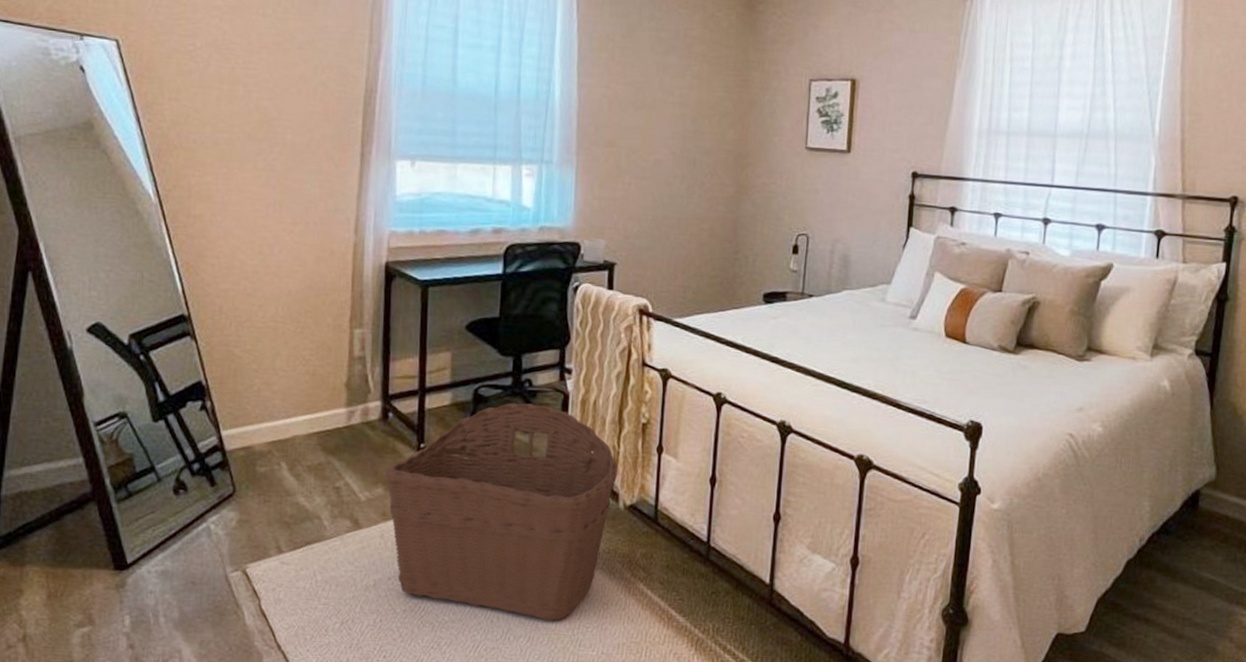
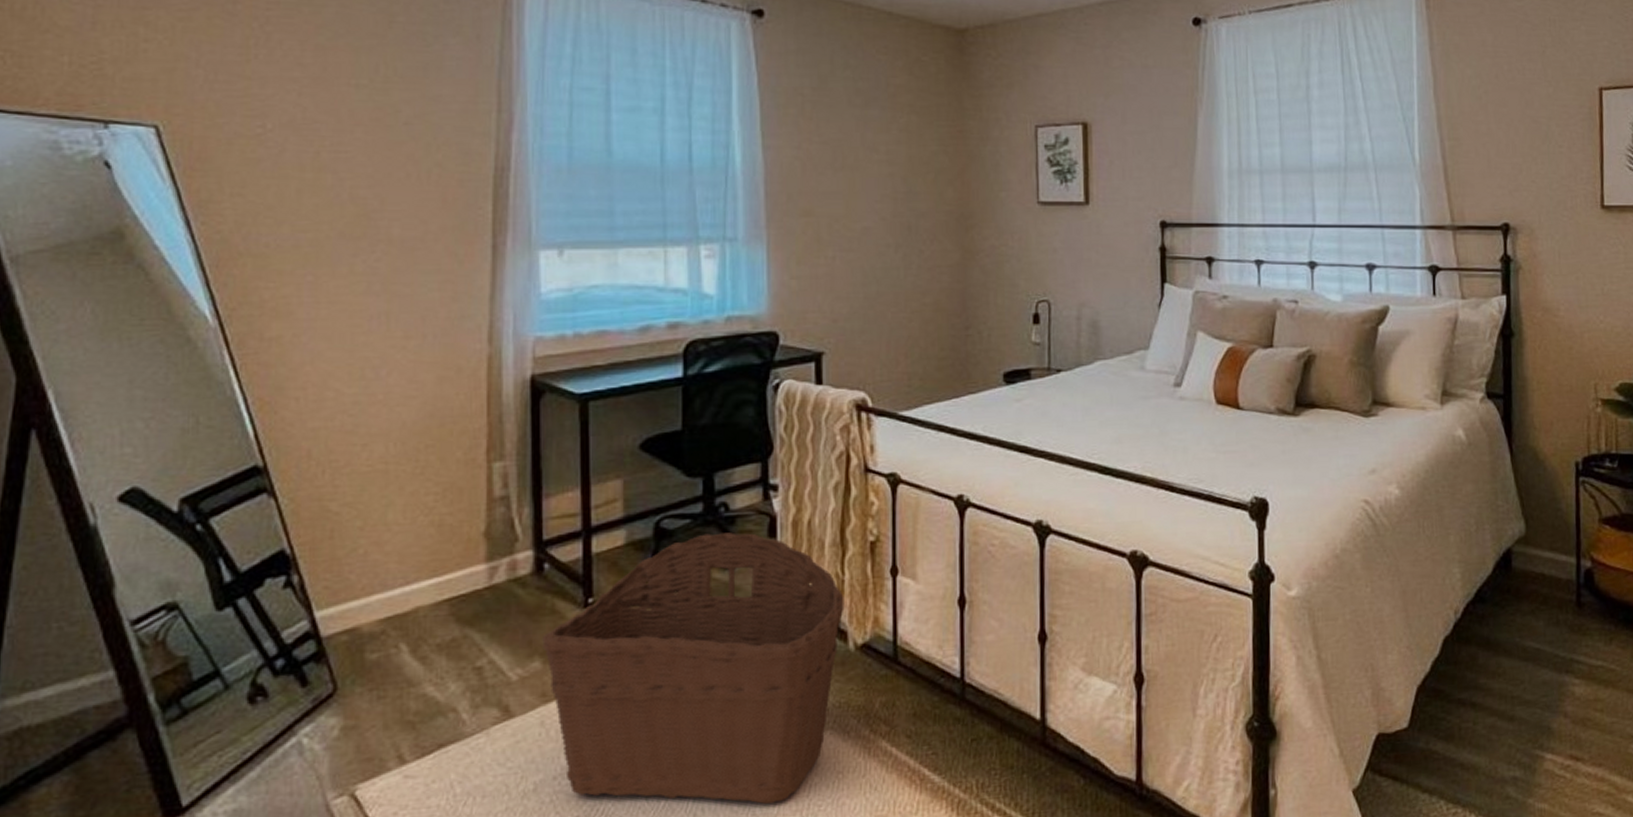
mug: present [583,237,611,265] -> none [783,324,816,356]

